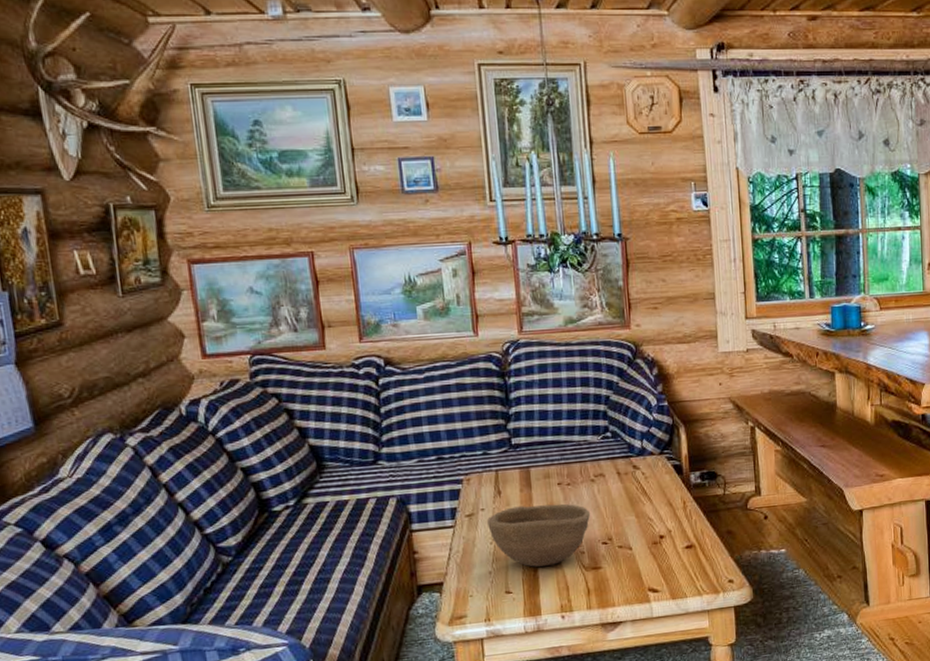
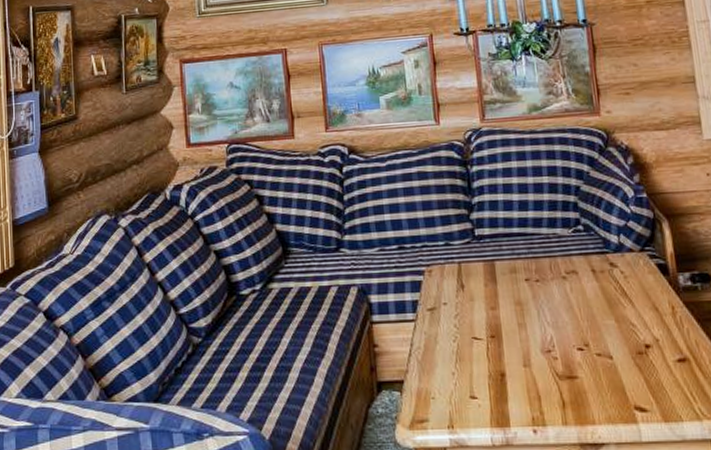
bowl: present [487,503,591,567] -> none [450,301,563,371]

